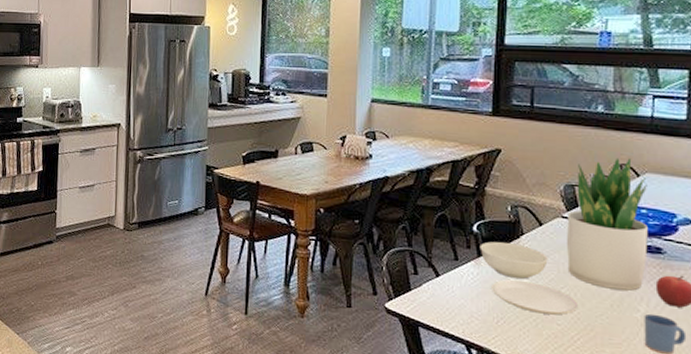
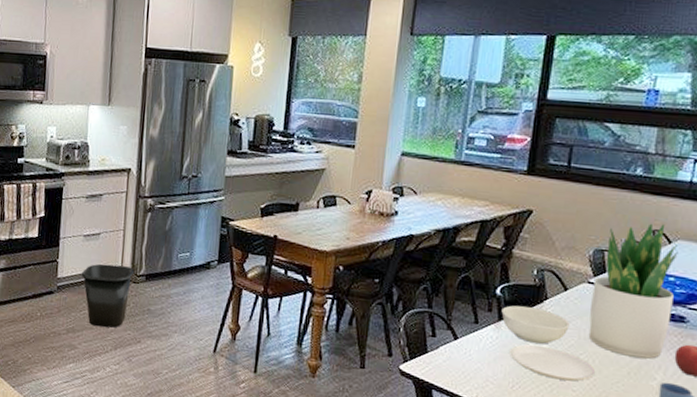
waste bin: none [78,213,128,274] -> present [81,263,135,328]

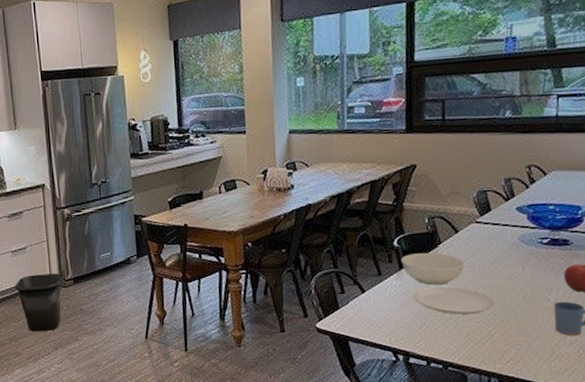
planter: present [588,223,678,359] -> none [481,159,556,283]

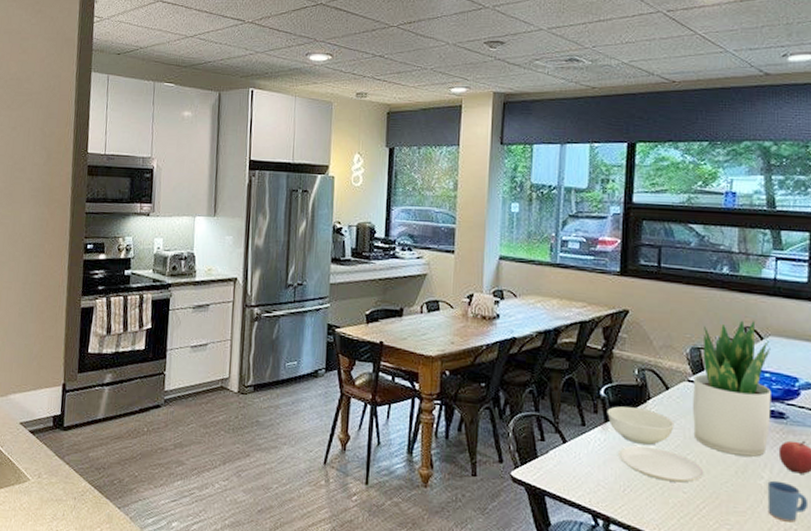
waste bin: present [14,273,63,331] -> none [188,375,243,441]
planter: none [481,159,556,283] -> present [693,320,771,457]

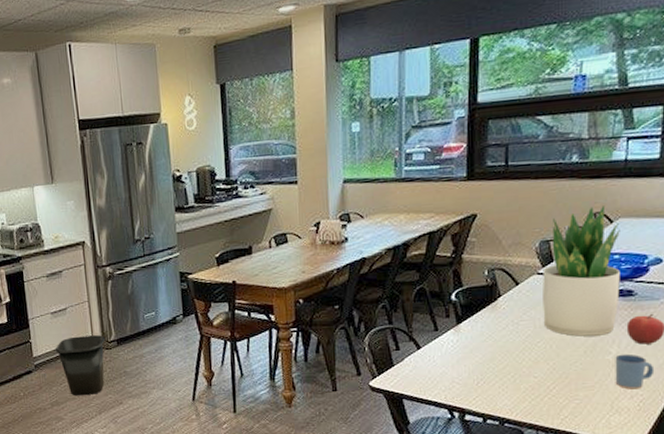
waste bin: none [188,375,243,441] -> present [55,335,106,395]
bowl: present [607,406,674,445] -> none [458,306,525,340]
plate: present [618,446,704,483] -> none [471,341,554,370]

